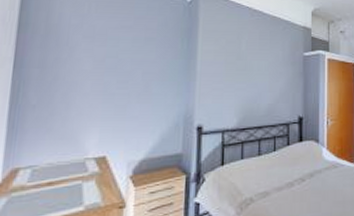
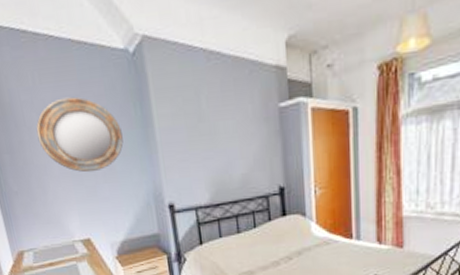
home mirror: none [77,27,166,92] -> present [36,97,124,173]

